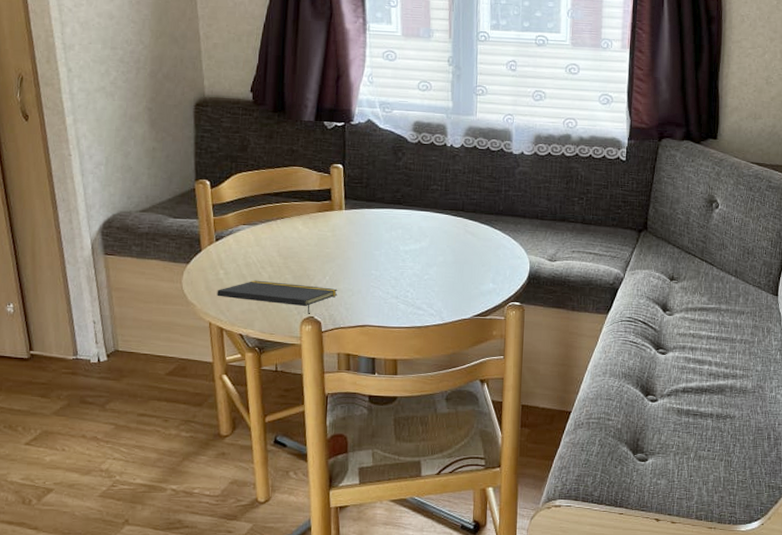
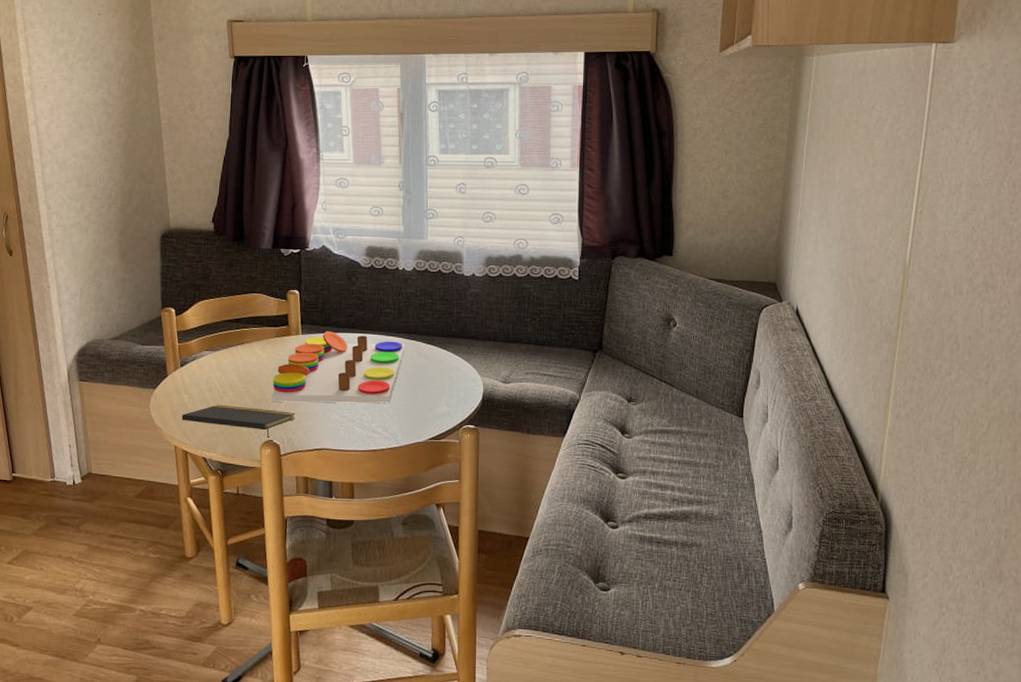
board game: none [312,207,452,280] -> present [271,331,405,403]

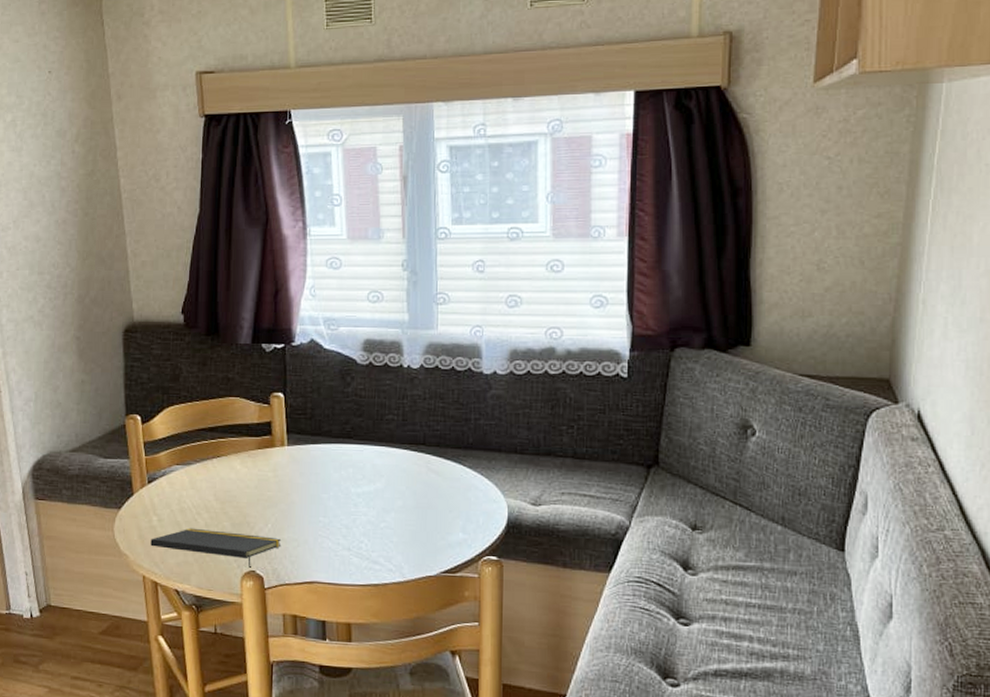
board game: present [271,331,405,403] -> none [253,442,412,529]

